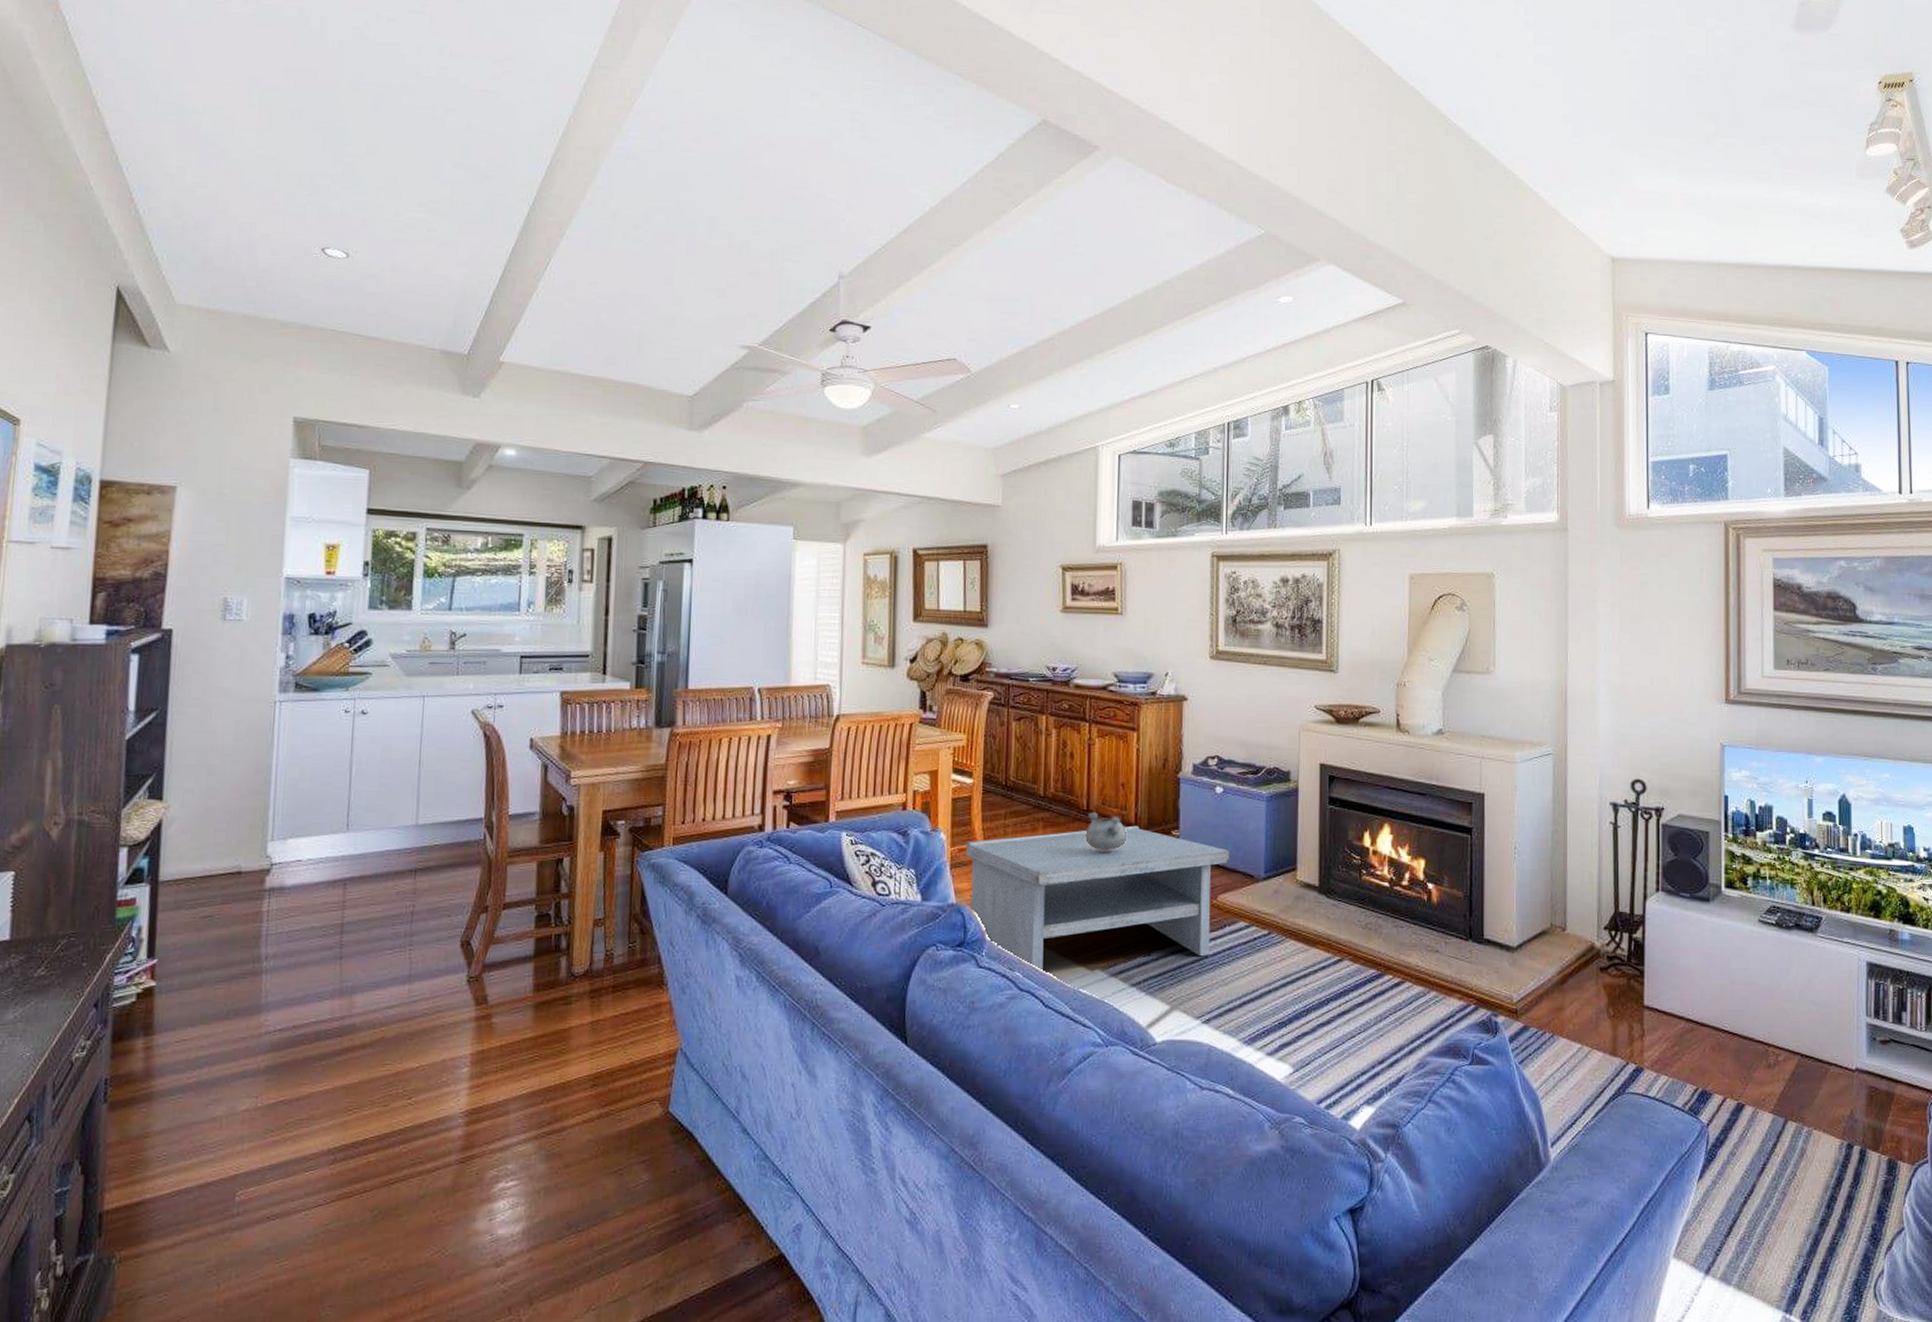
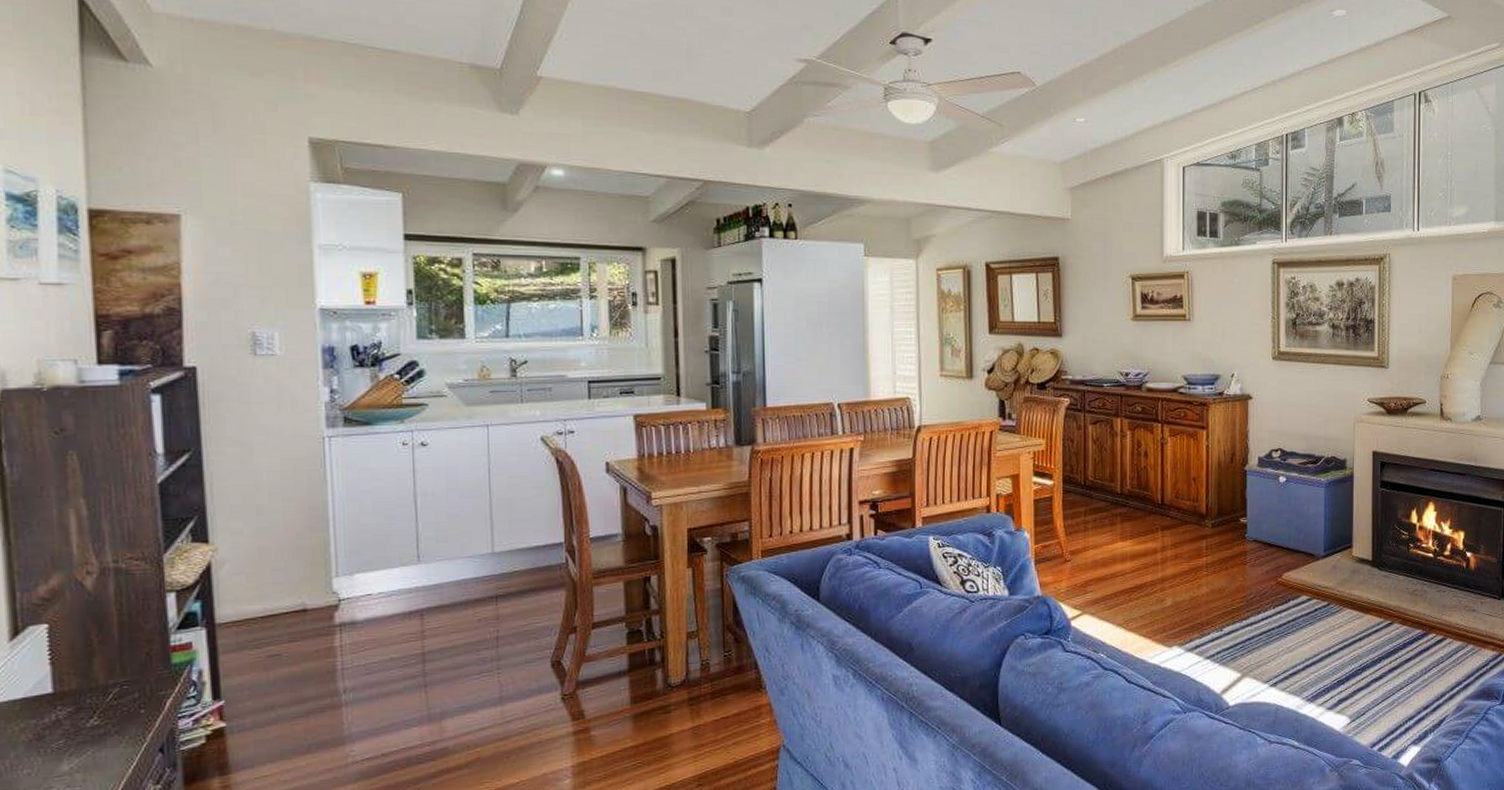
coffee table: present [965,825,1229,970] -> none [1049,515,1292,650]
decorative bowl: present [1085,811,1128,850] -> none [1161,504,1200,539]

